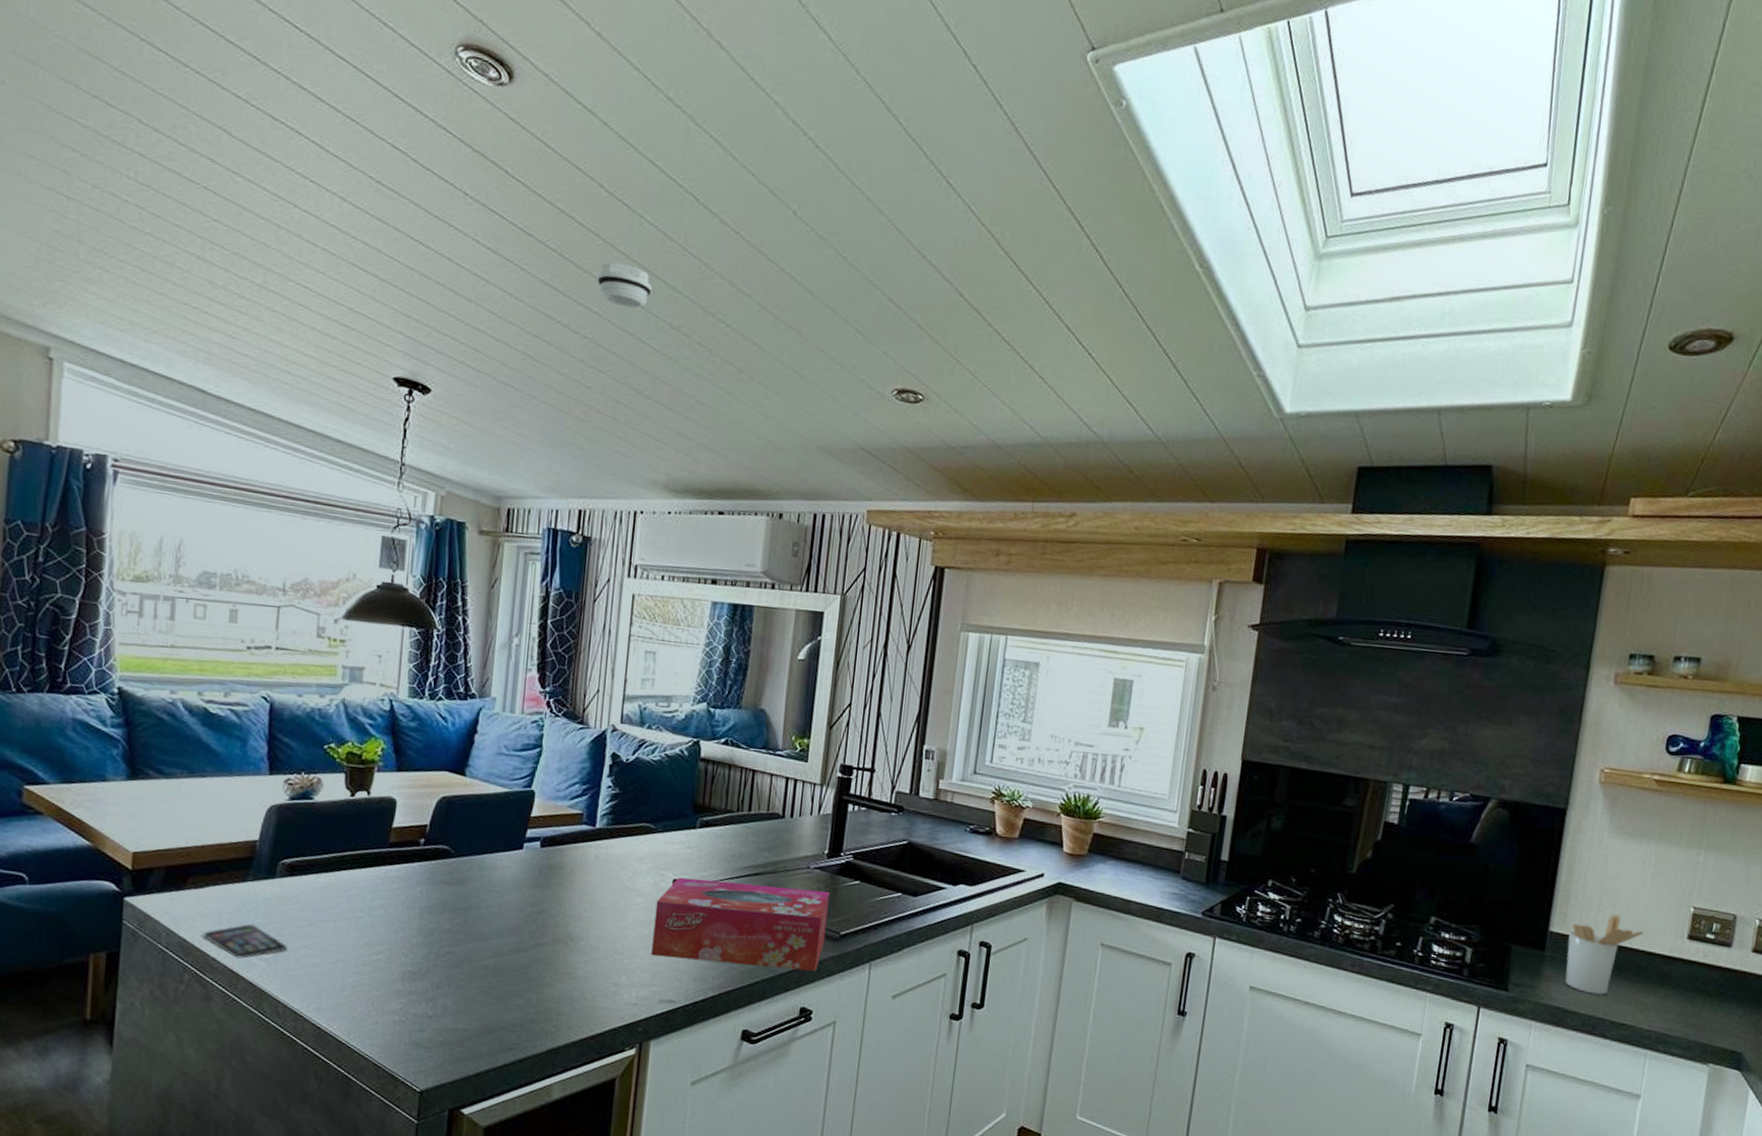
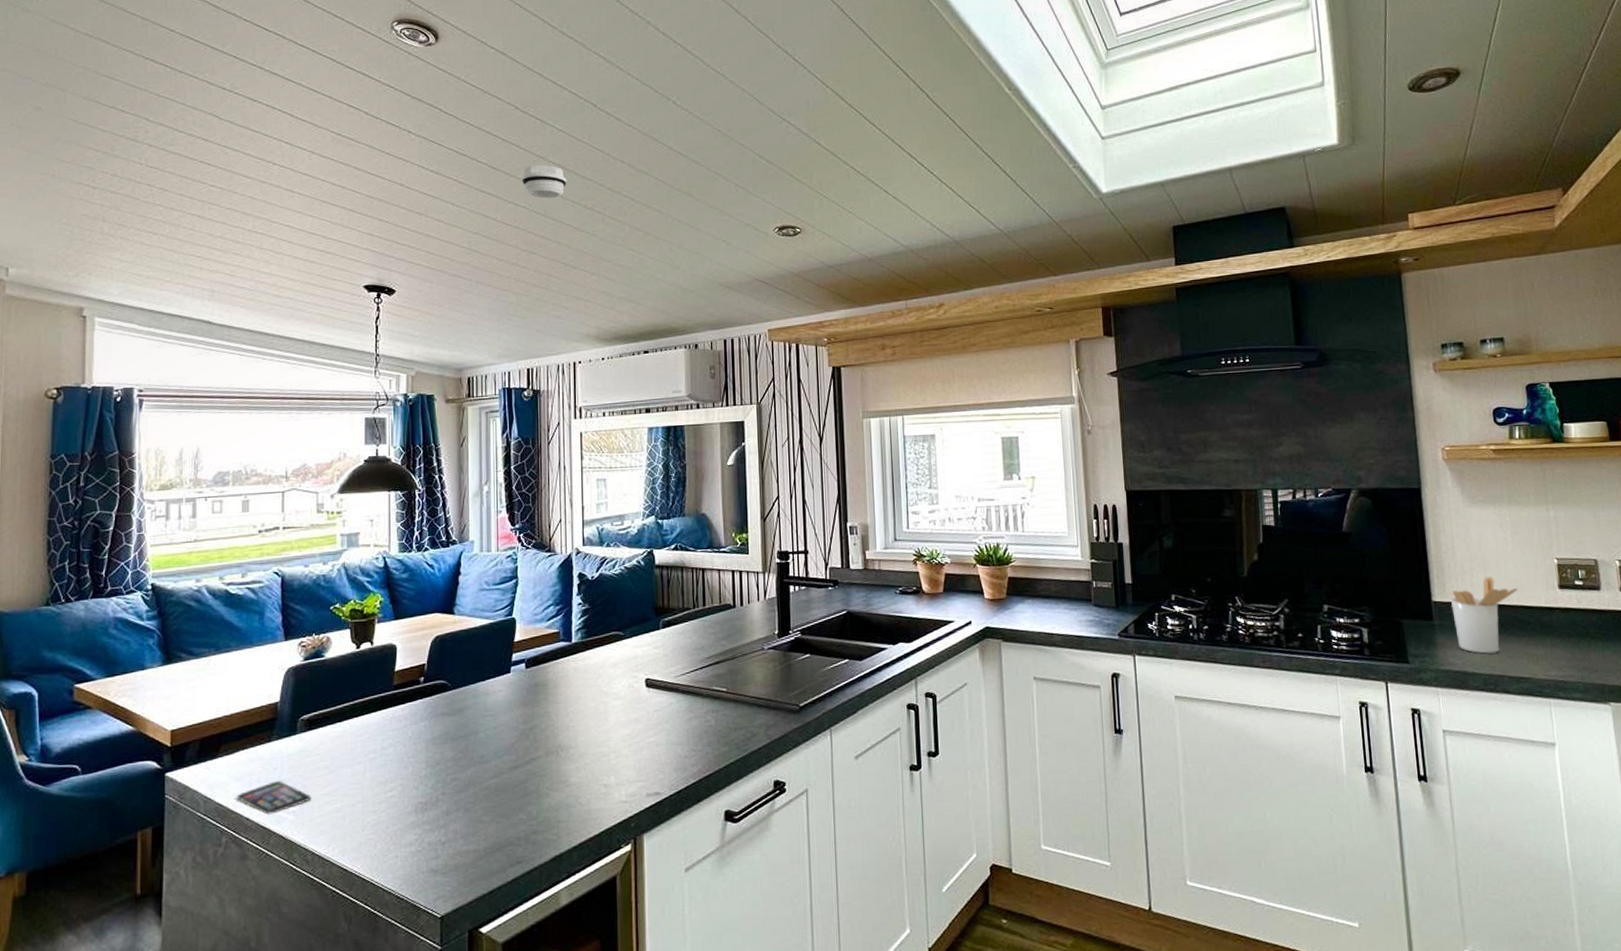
tissue box: present [651,877,830,971] -> none [633,669,787,753]

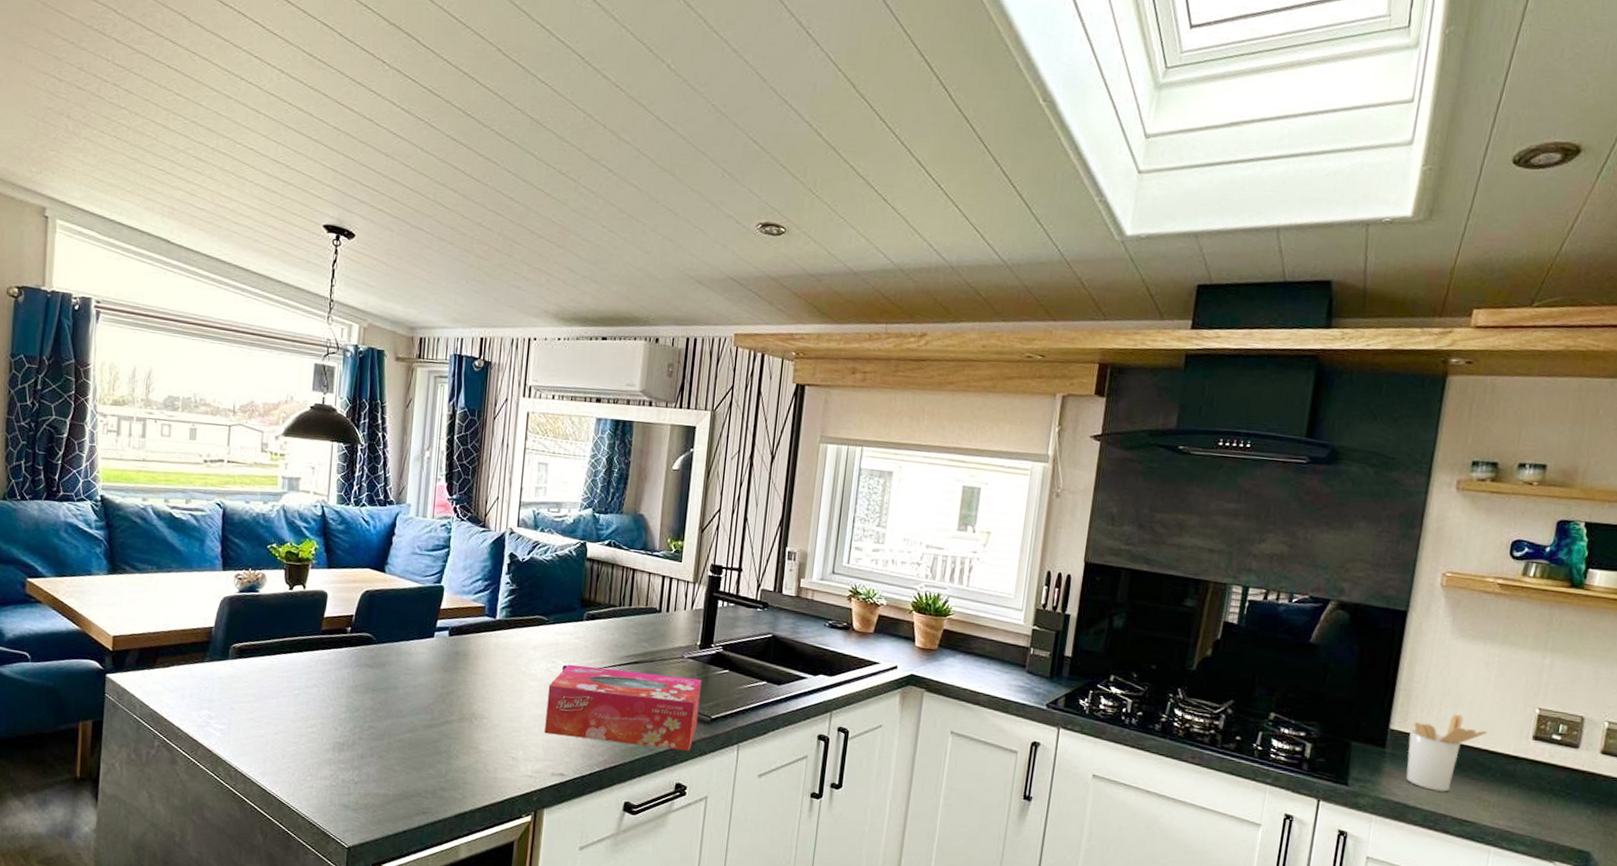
smartphone: present [236,781,312,815] -> none [170,699,239,728]
smoke detector: present [521,165,567,199] -> none [495,117,544,158]
tissue box: none [633,669,787,753] -> present [544,664,702,751]

